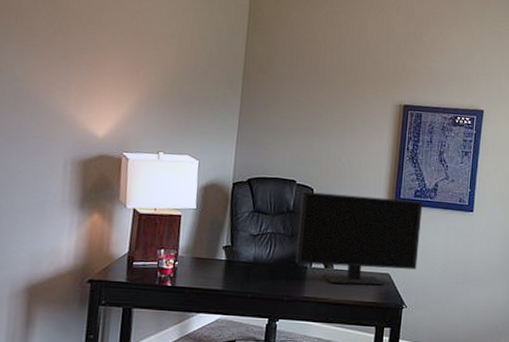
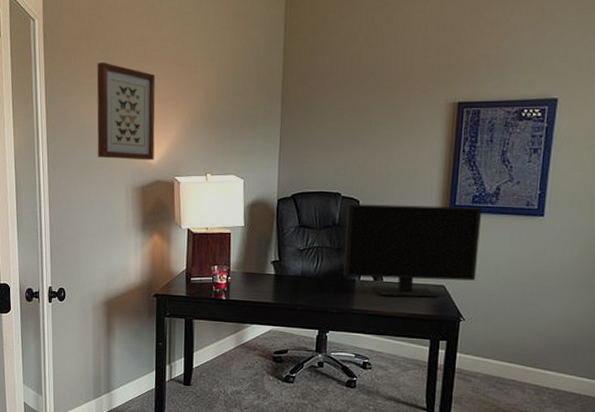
wall art: none [33,24,110,134] -> present [97,61,155,161]

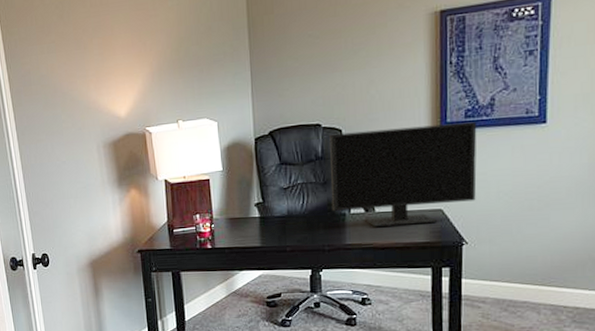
wall art: present [97,61,155,161] -> none [53,17,122,117]

